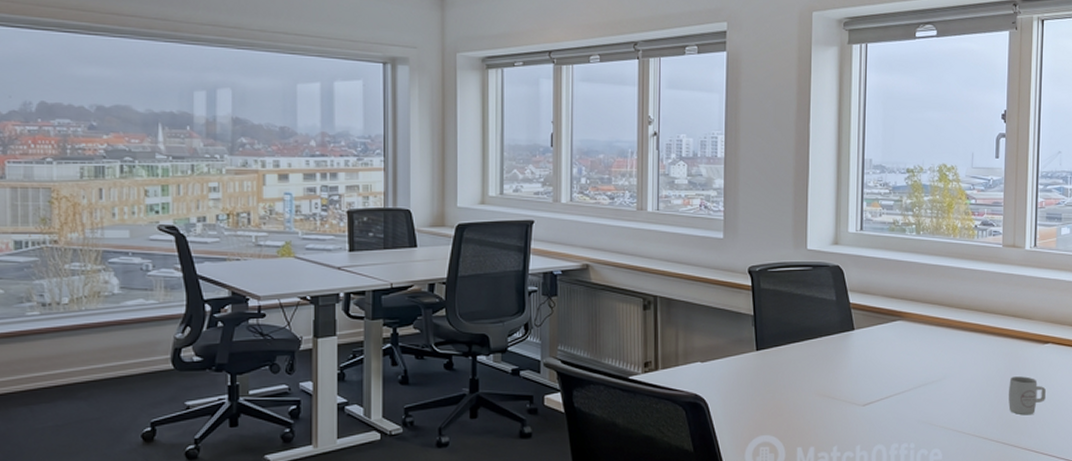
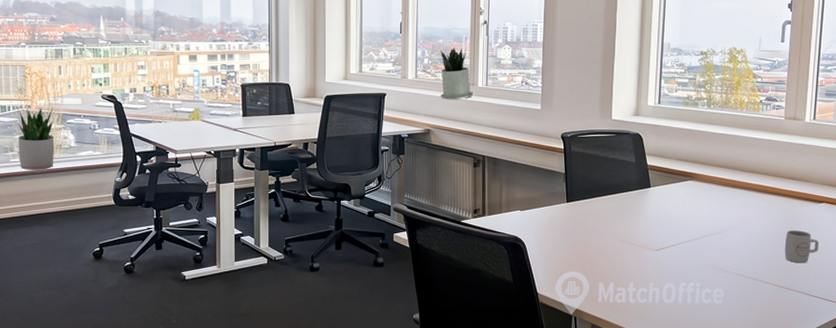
planter: none [38,242,91,327] -> present [17,107,55,171]
planter: none [600,163,642,228] -> present [440,47,474,100]

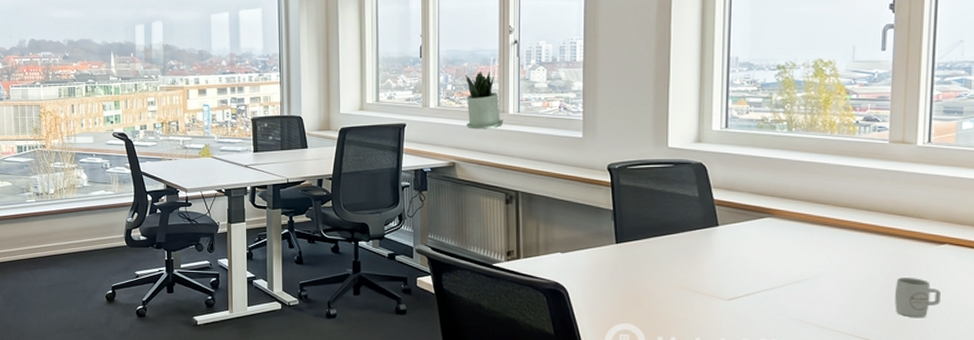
planter: present [17,107,55,171] -> none [33,146,69,212]

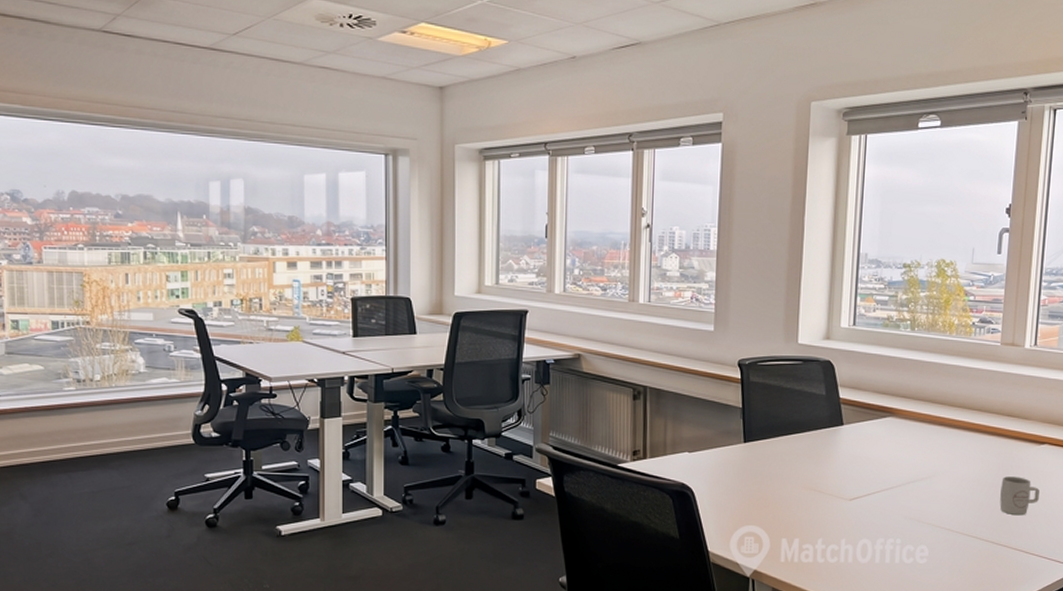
planter: present [464,70,504,130] -> none [593,255,634,319]

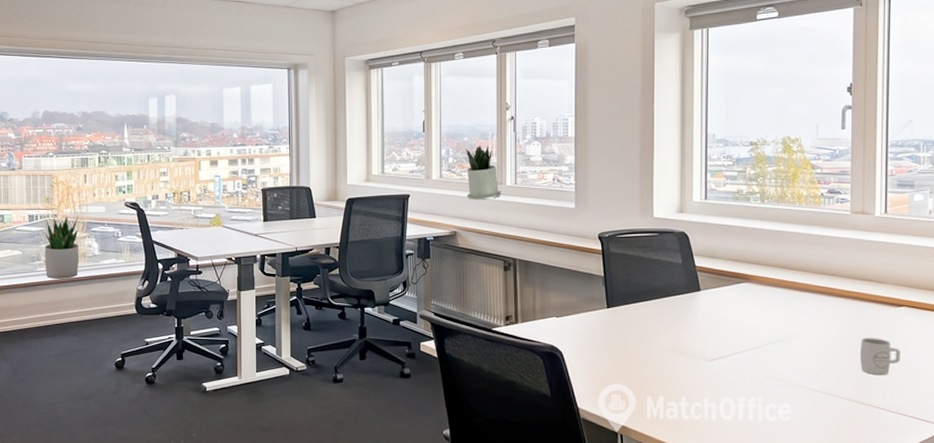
planter: none [73,323,120,402] -> present [44,216,79,280]
planter: none [593,255,634,319] -> present [465,144,502,200]

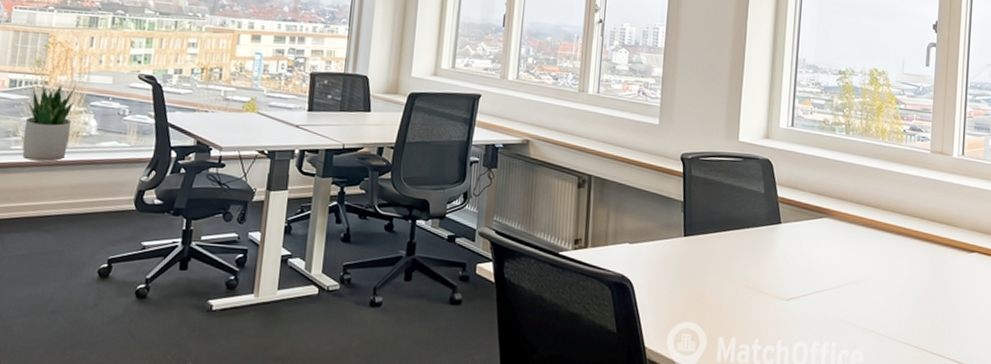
planter: present [465,144,502,200] -> none [543,46,583,108]
mug: present [860,338,900,376] -> none [932,283,970,324]

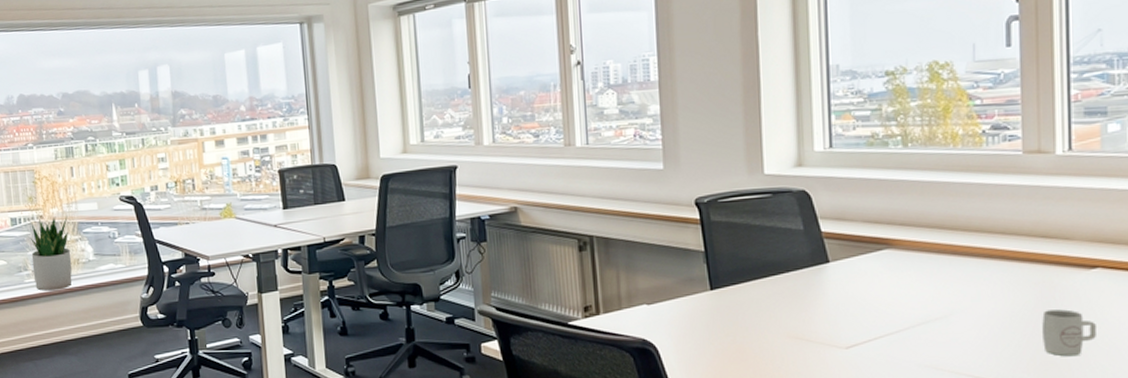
mug: none [932,283,970,324] -> present [1042,309,1096,357]

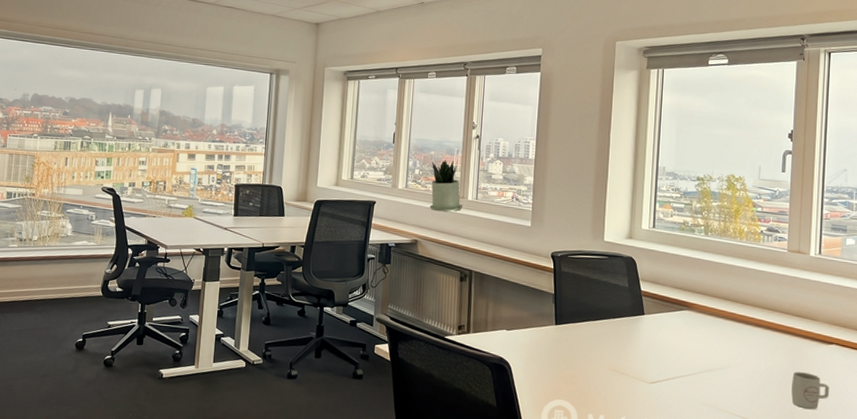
planter: present [29,215,72,292] -> none [17,196,56,258]
planter: none [522,98,571,168] -> present [429,159,463,212]

